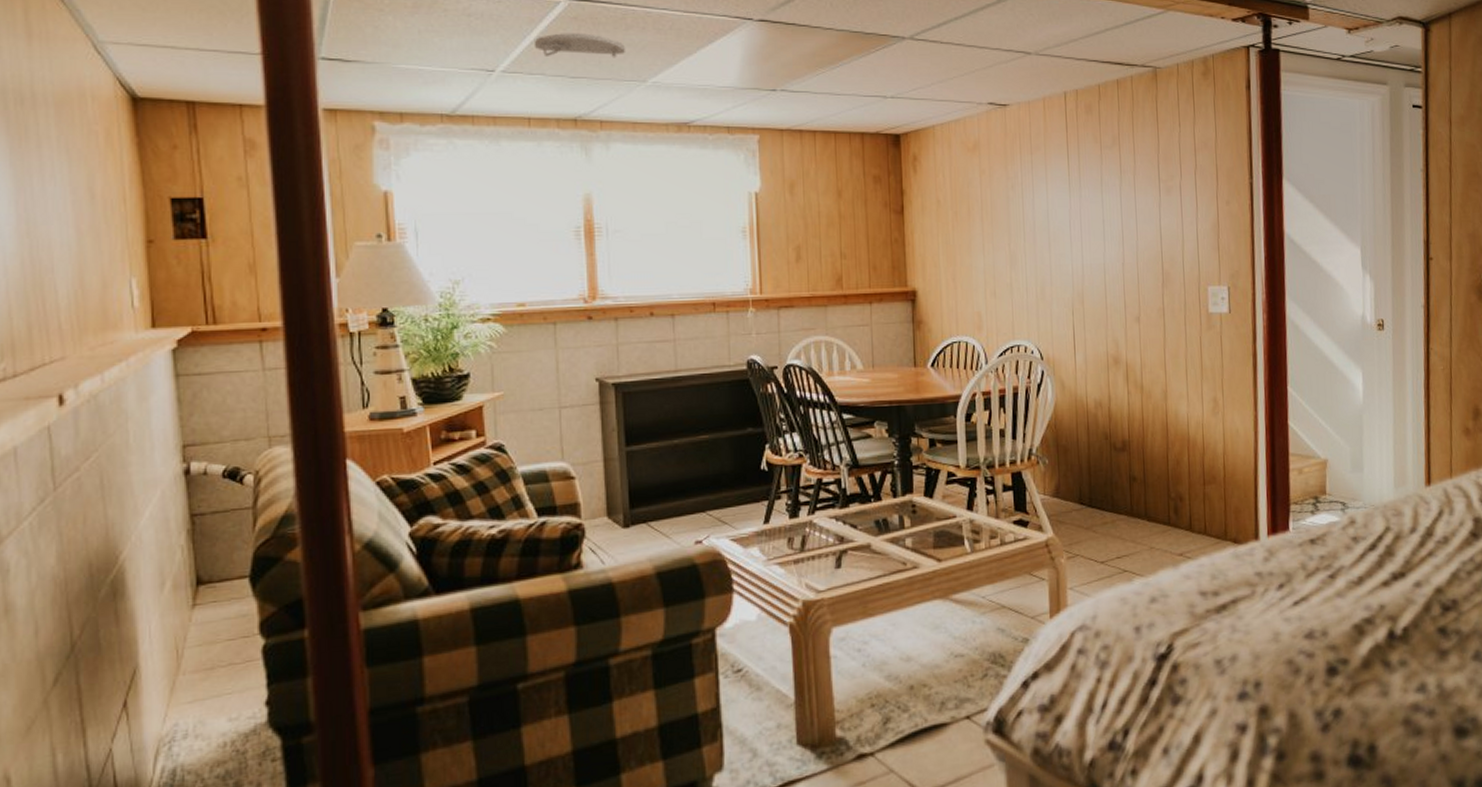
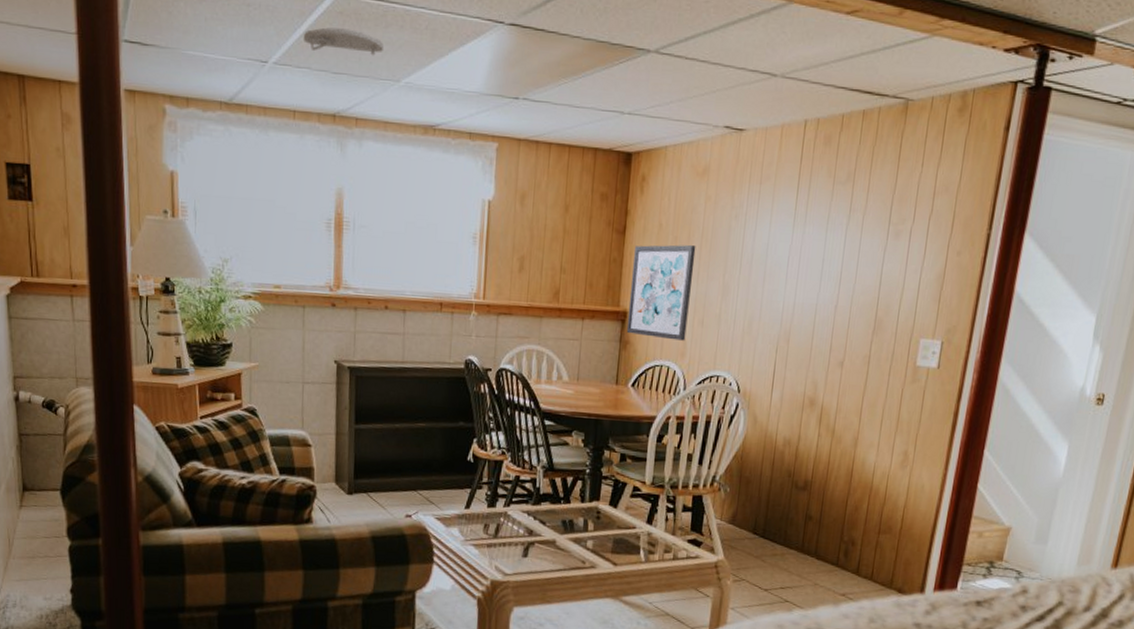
wall art: none [915,218,980,315] -> present [626,244,696,341]

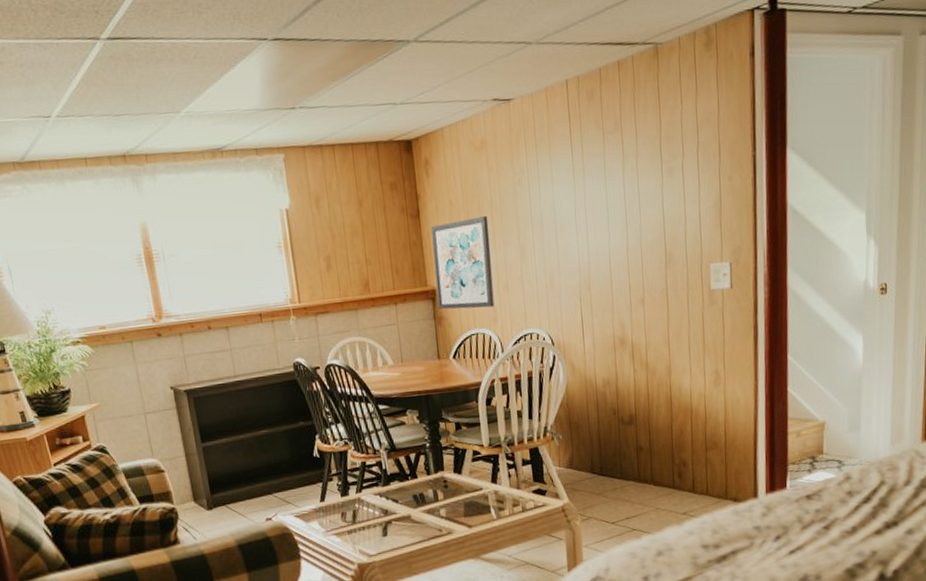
smoke detector: present [303,27,384,56] -> none [79,71,159,98]

